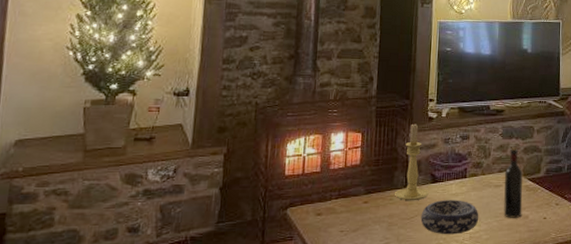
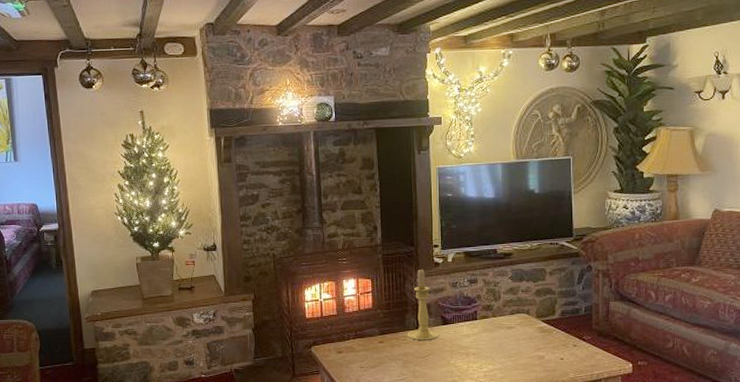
decorative bowl: present [420,200,479,235] -> none [434,340,493,373]
wine bottle: present [503,147,524,218] -> none [516,290,537,358]

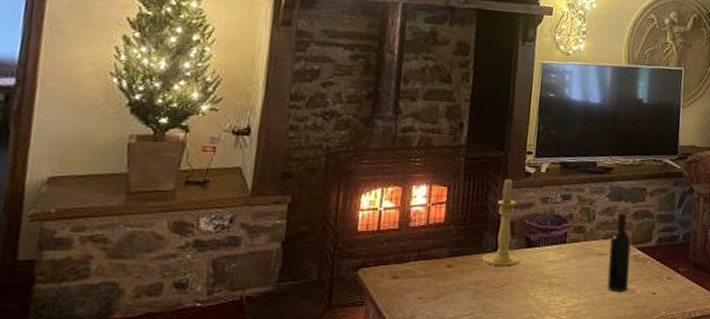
wine bottle: none [516,290,537,358] -> present [607,211,632,292]

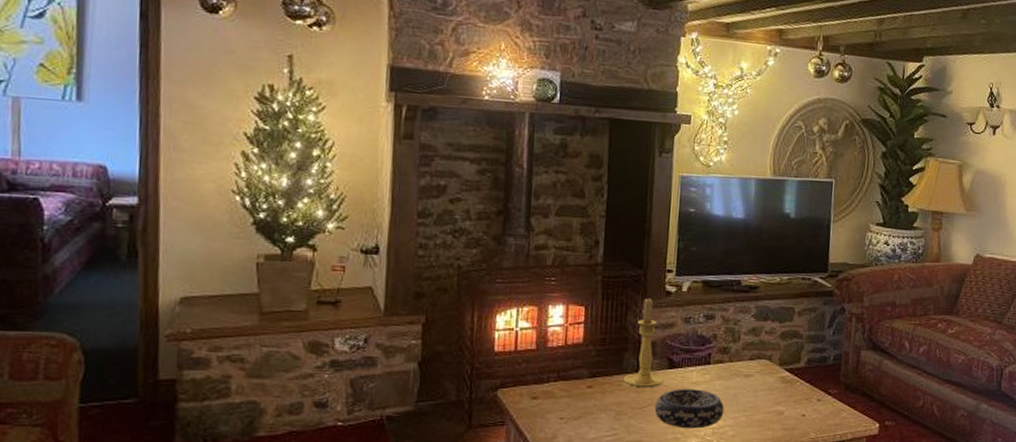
decorative bowl: none [511,268,579,307] -> present [654,389,725,429]
wine bottle: present [607,211,632,292] -> none [754,331,780,413]

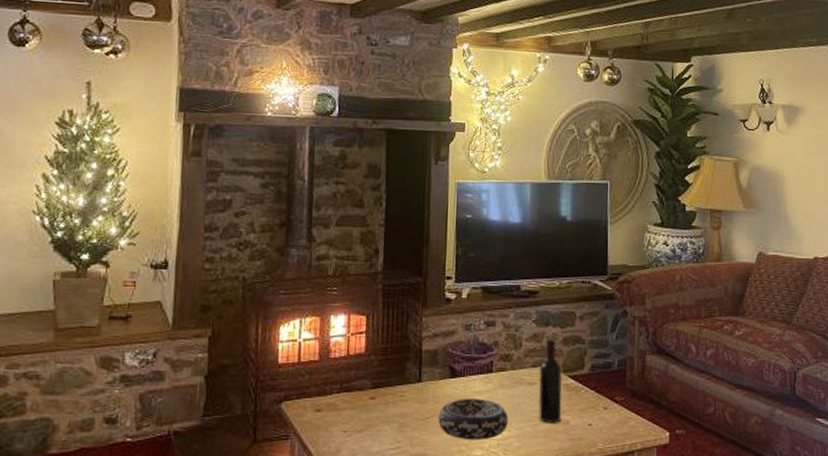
candle holder: present [623,298,666,388] -> none [405,305,449,399]
wine bottle: none [754,331,780,413] -> present [538,337,563,423]

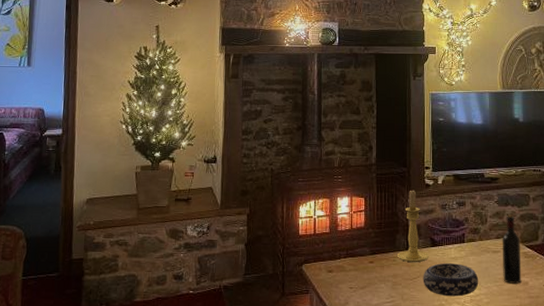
candle holder: none [405,305,449,399] -> present [396,190,430,263]

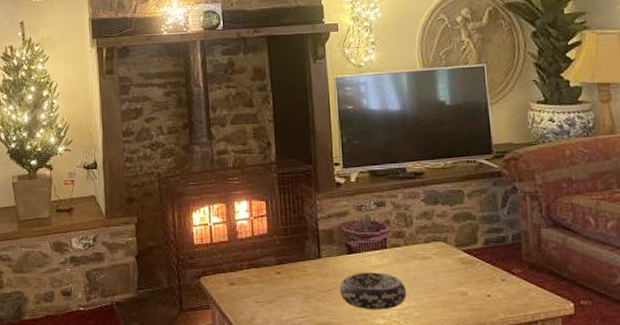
candle holder: present [396,190,430,263] -> none [307,190,347,273]
wine bottle: present [502,214,522,284] -> none [432,214,459,294]

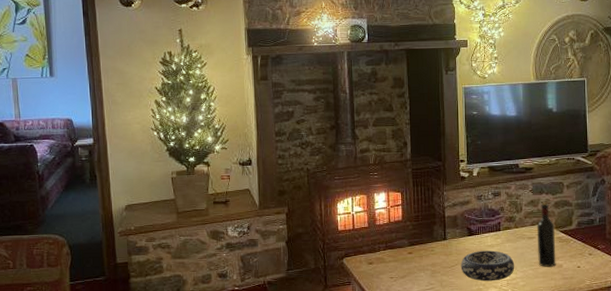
wine bottle: none [432,214,459,294] -> present [536,202,556,267]

